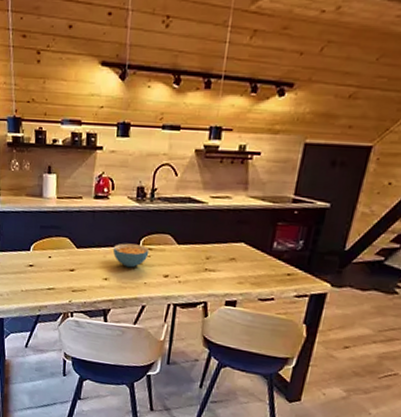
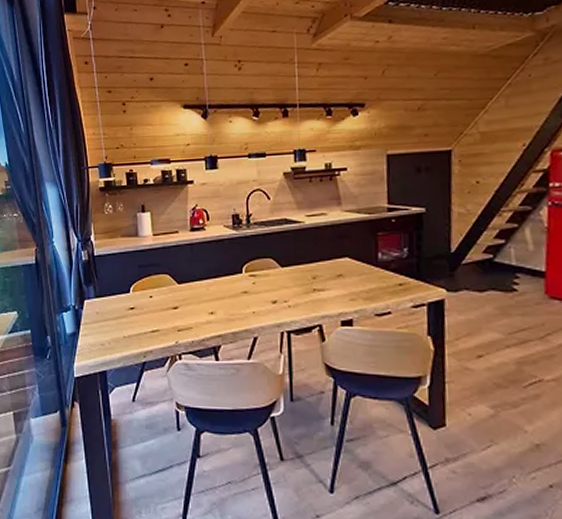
cereal bowl: present [112,243,150,268] -> none [215,272,253,298]

